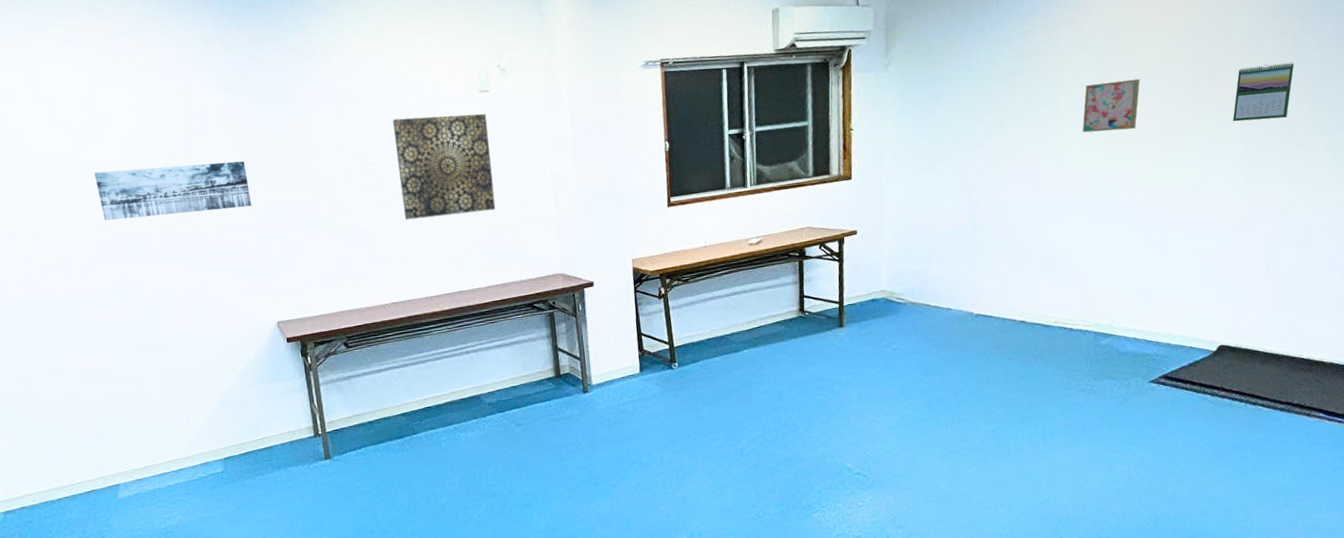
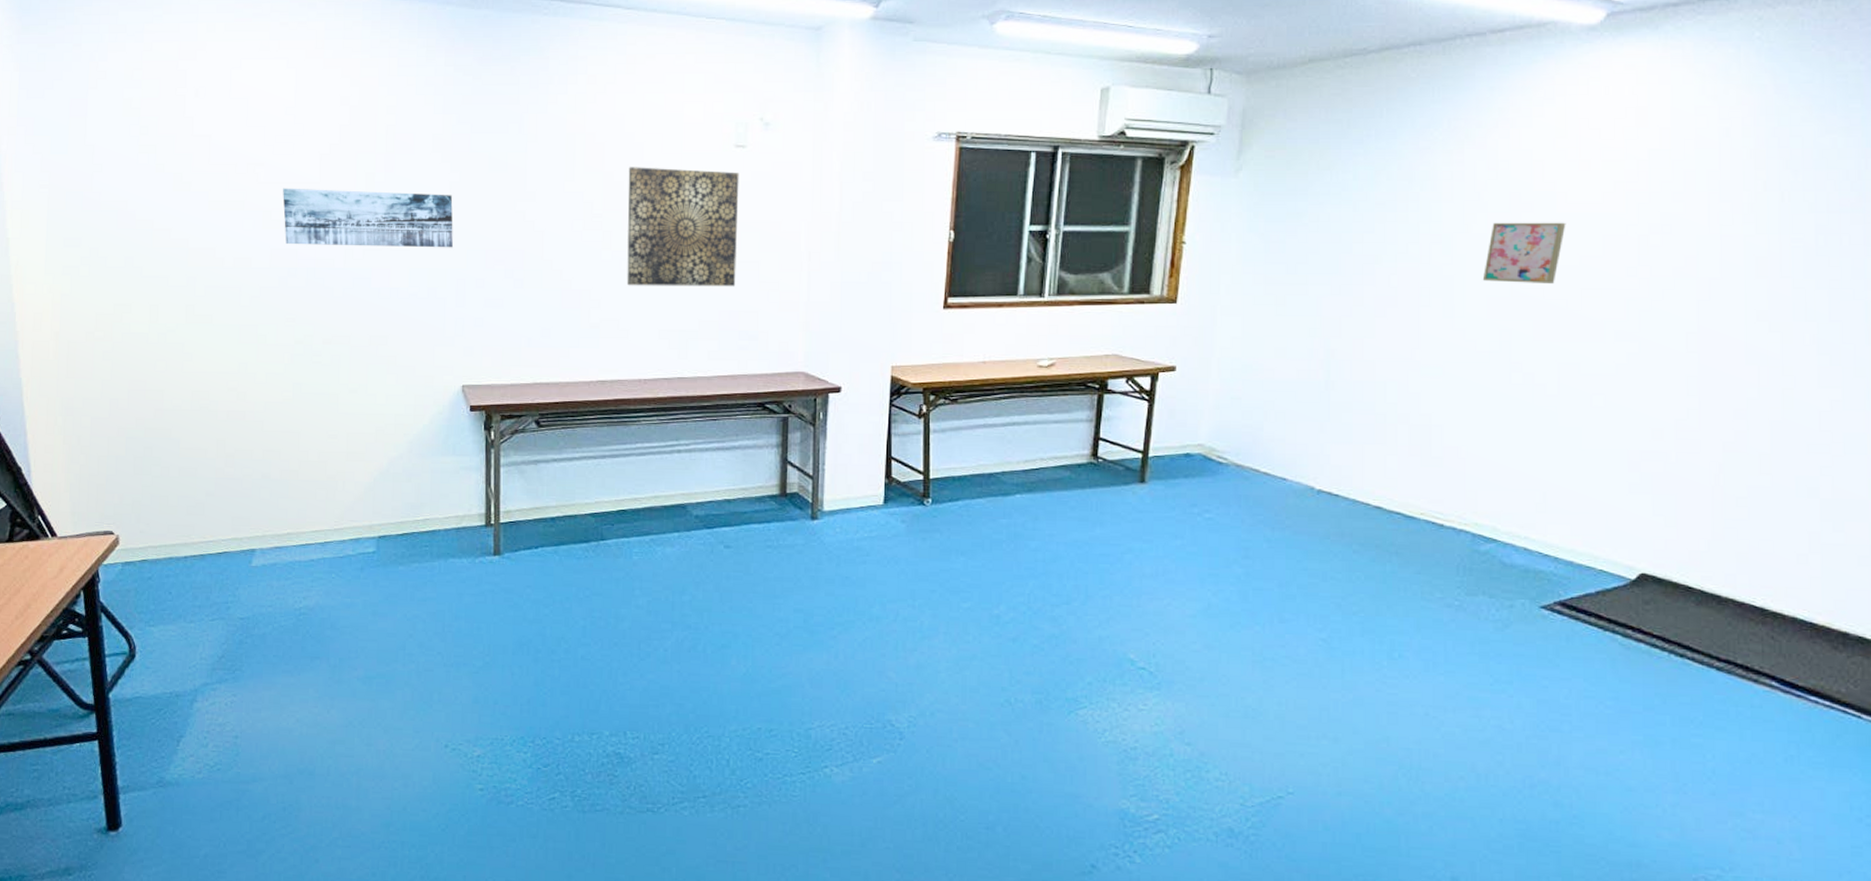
calendar: present [1232,62,1295,122] -> none [1686,224,1778,293]

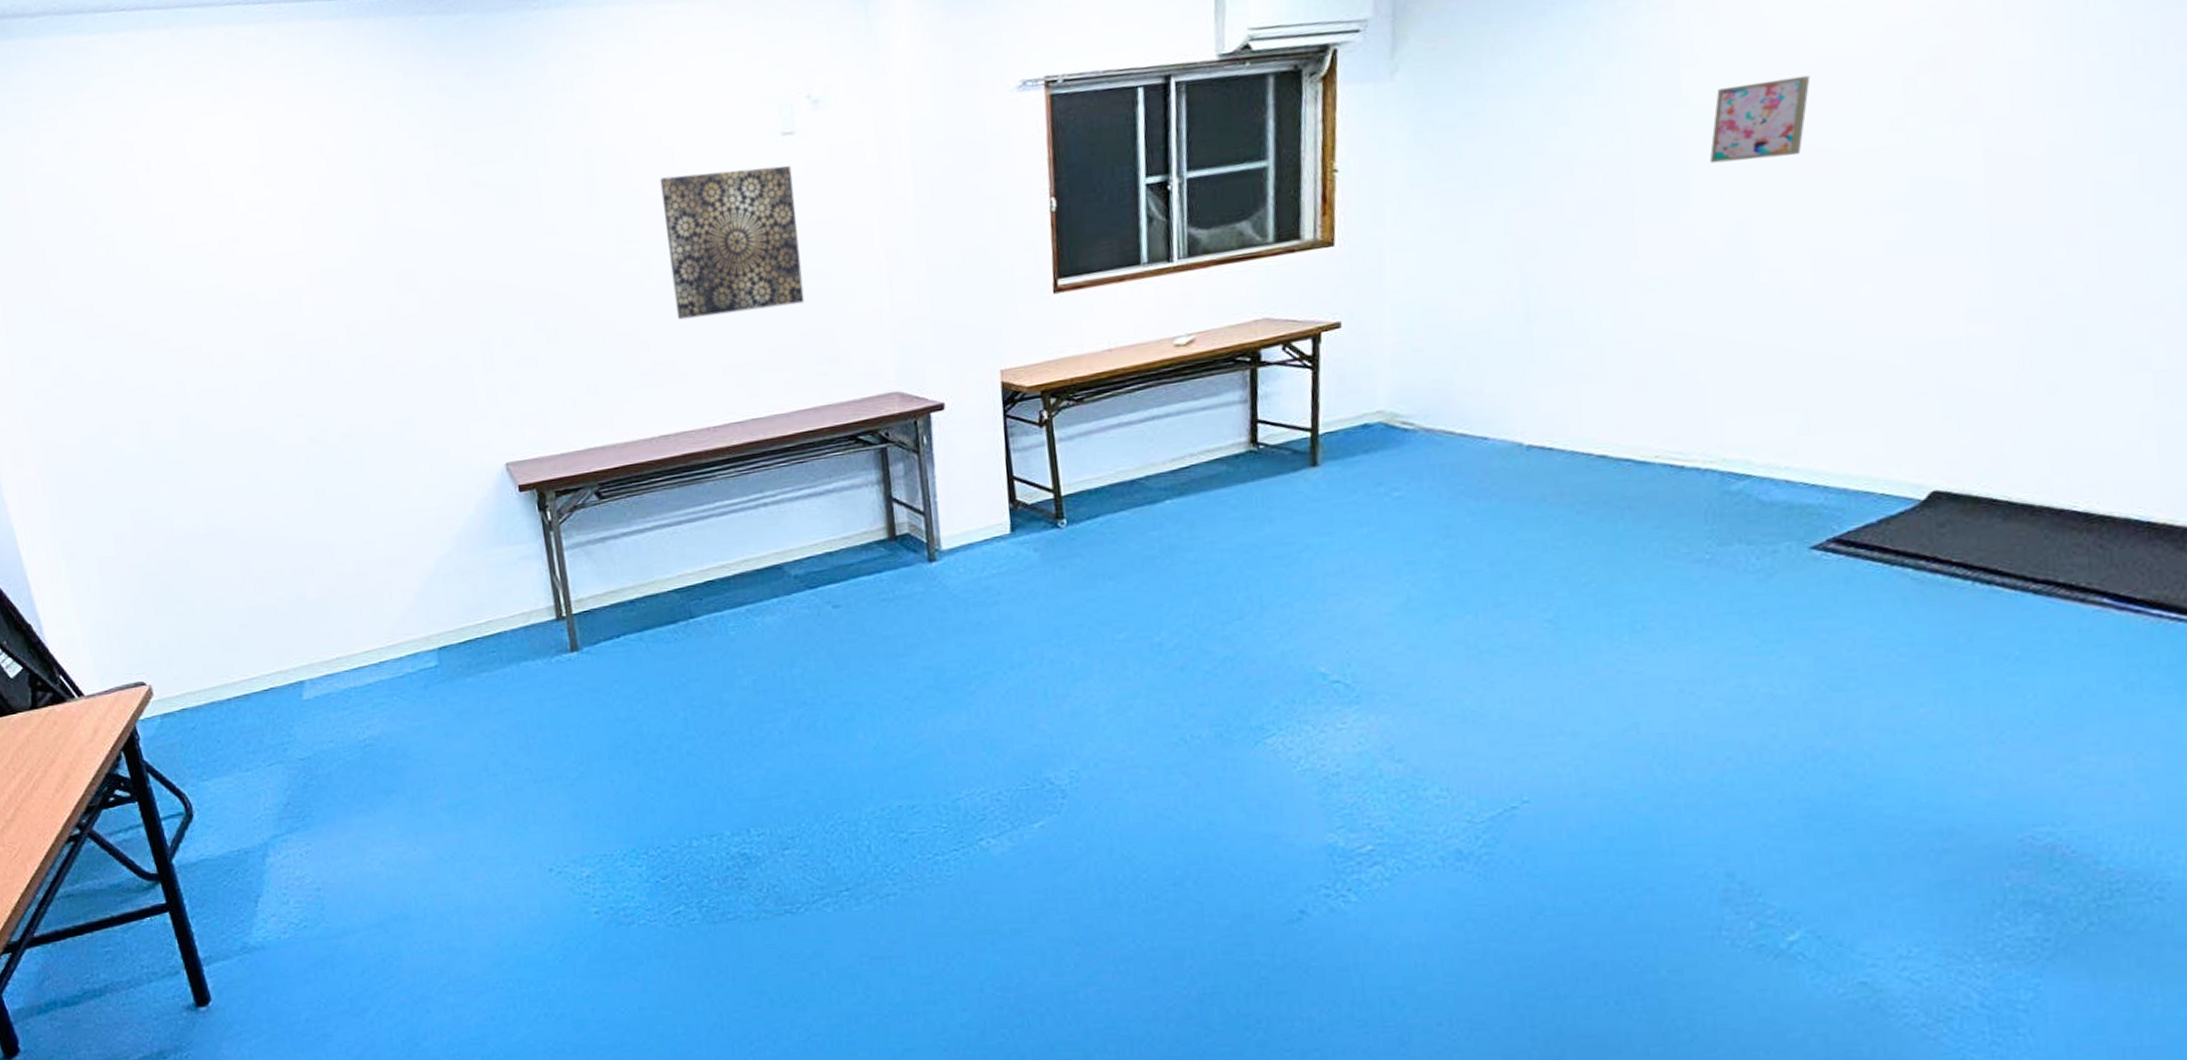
wall art: present [283,188,454,248] -> none [265,243,471,329]

